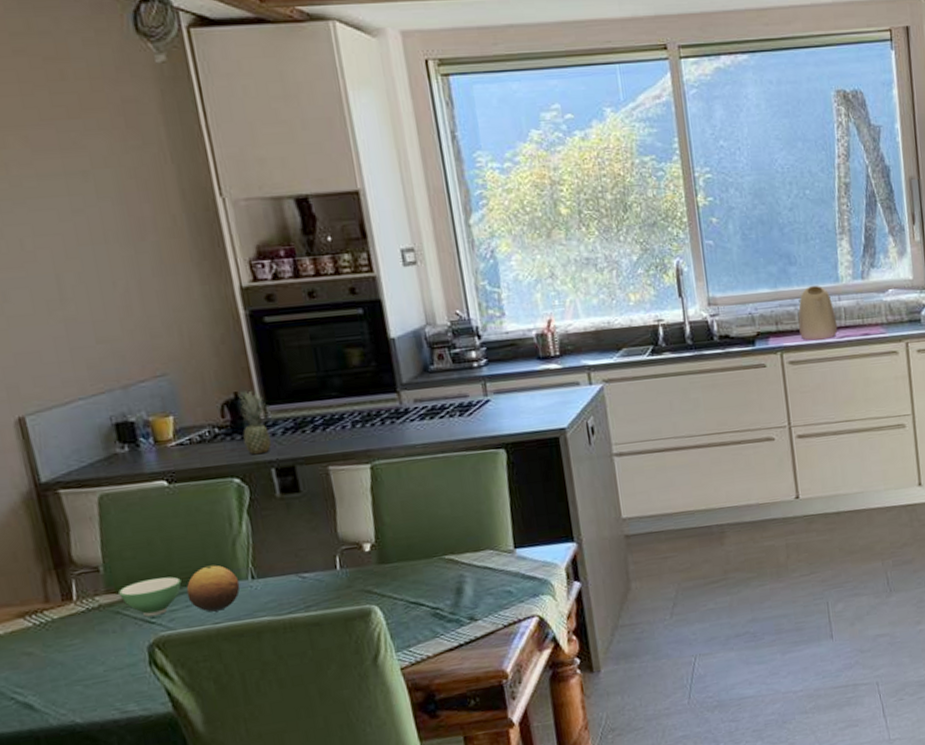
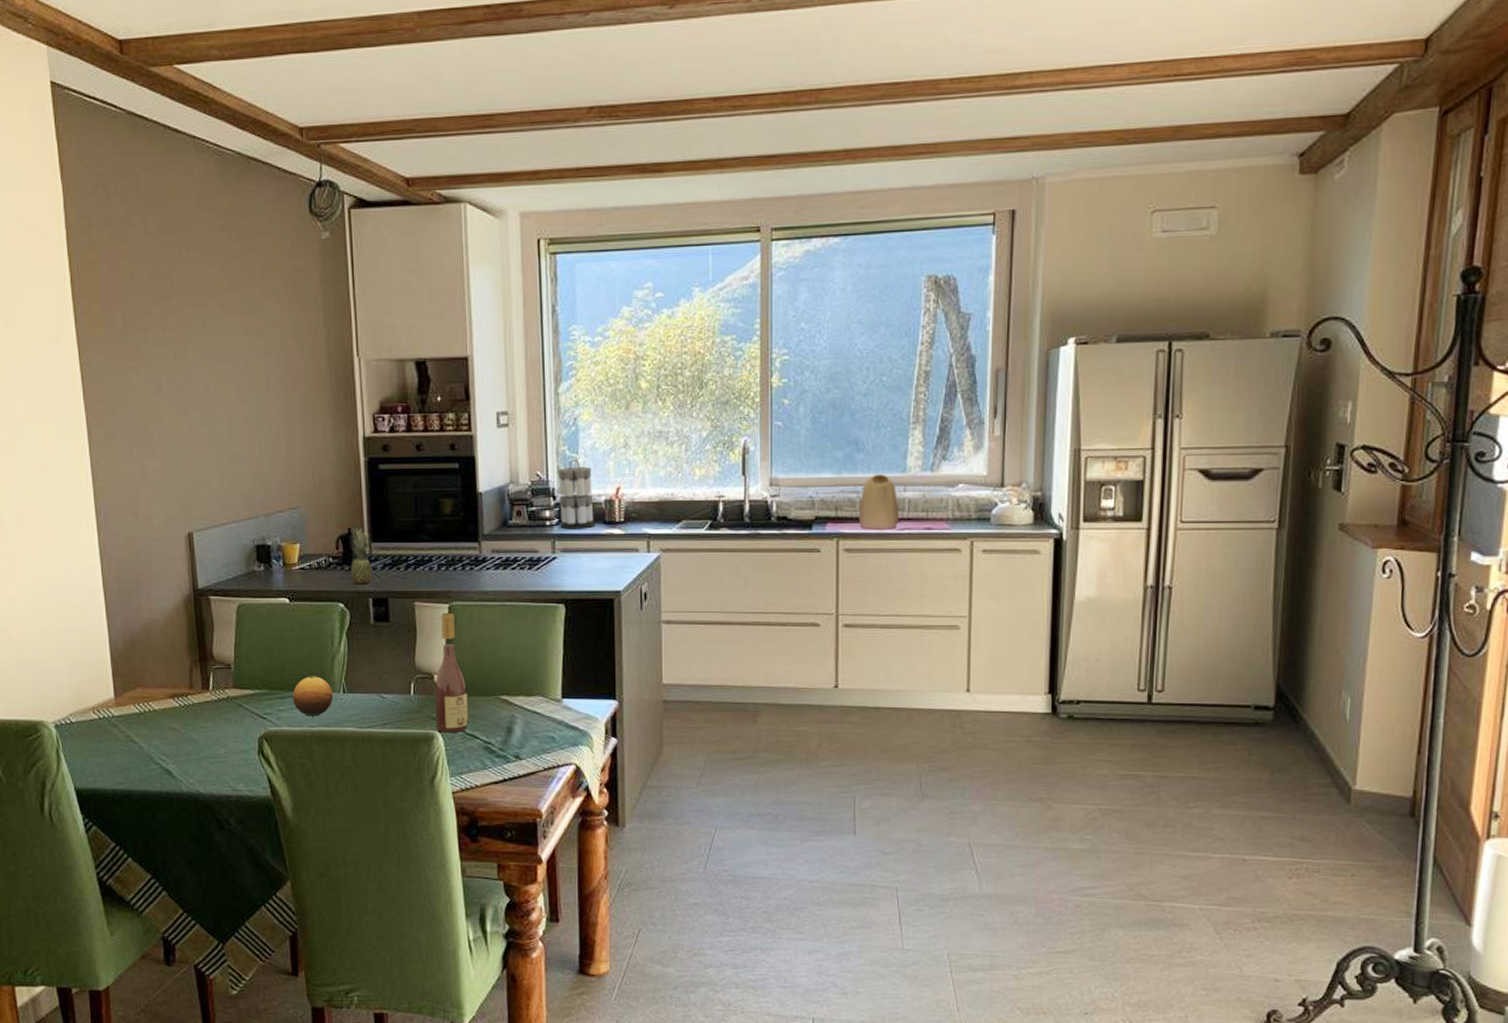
bowl: present [118,576,182,617] -> none [243,681,290,713]
wine bottle: none [362,472,411,606] -> present [435,612,469,733]
spice rack: none [479,294,529,370] -> present [557,460,596,529]

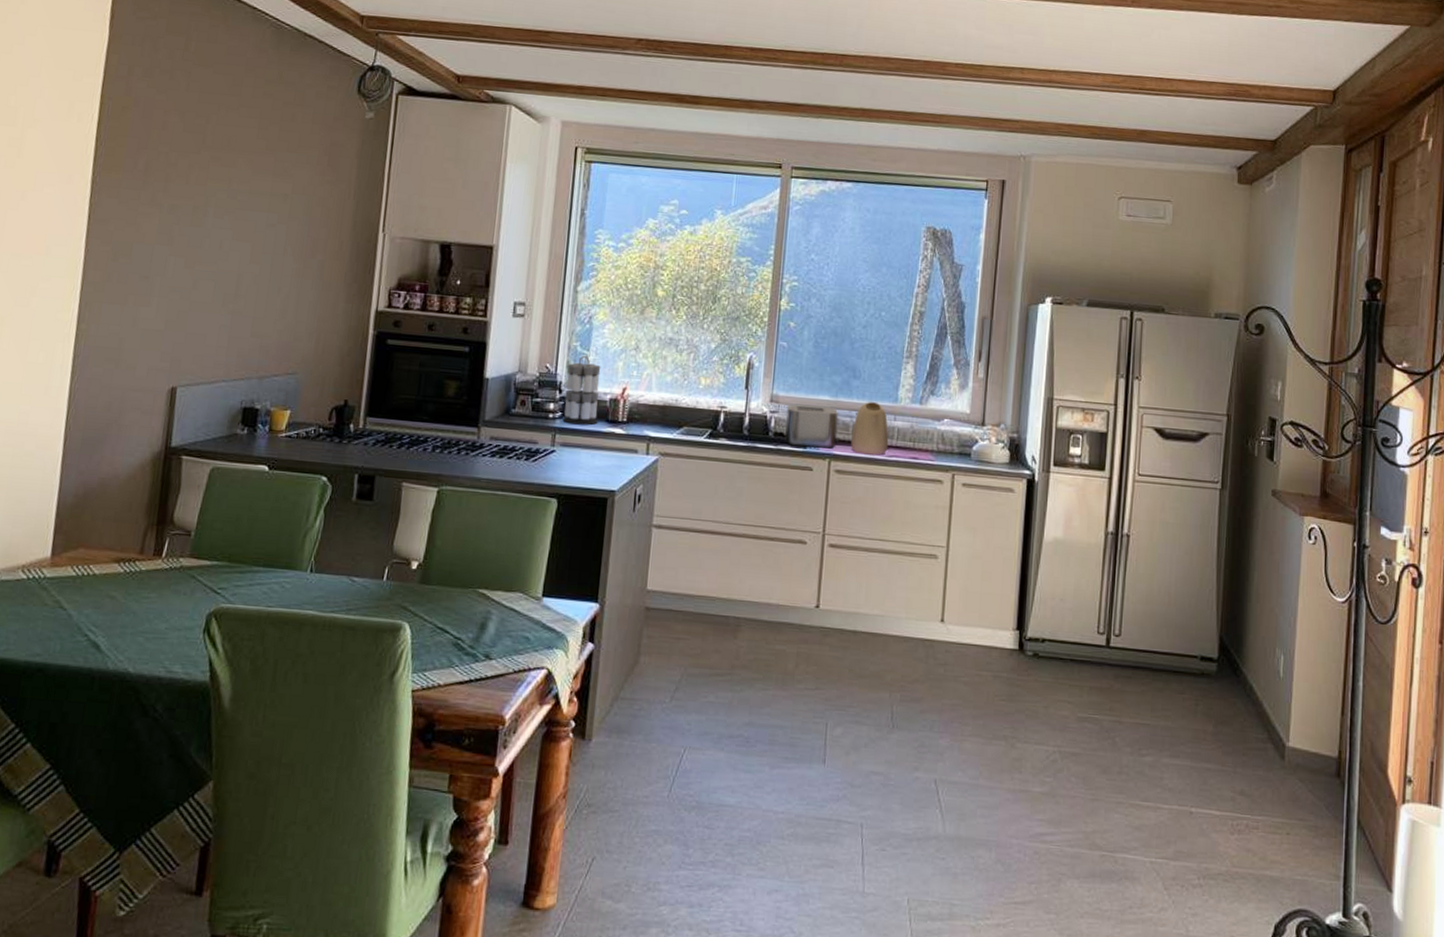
fruit: present [292,676,333,716] -> none [253,551,300,596]
fruit: present [351,527,372,585] -> none [340,400,367,460]
wine bottle: present [435,612,469,733] -> none [405,496,445,625]
toaster: none [787,484,847,530] -> present [784,404,840,449]

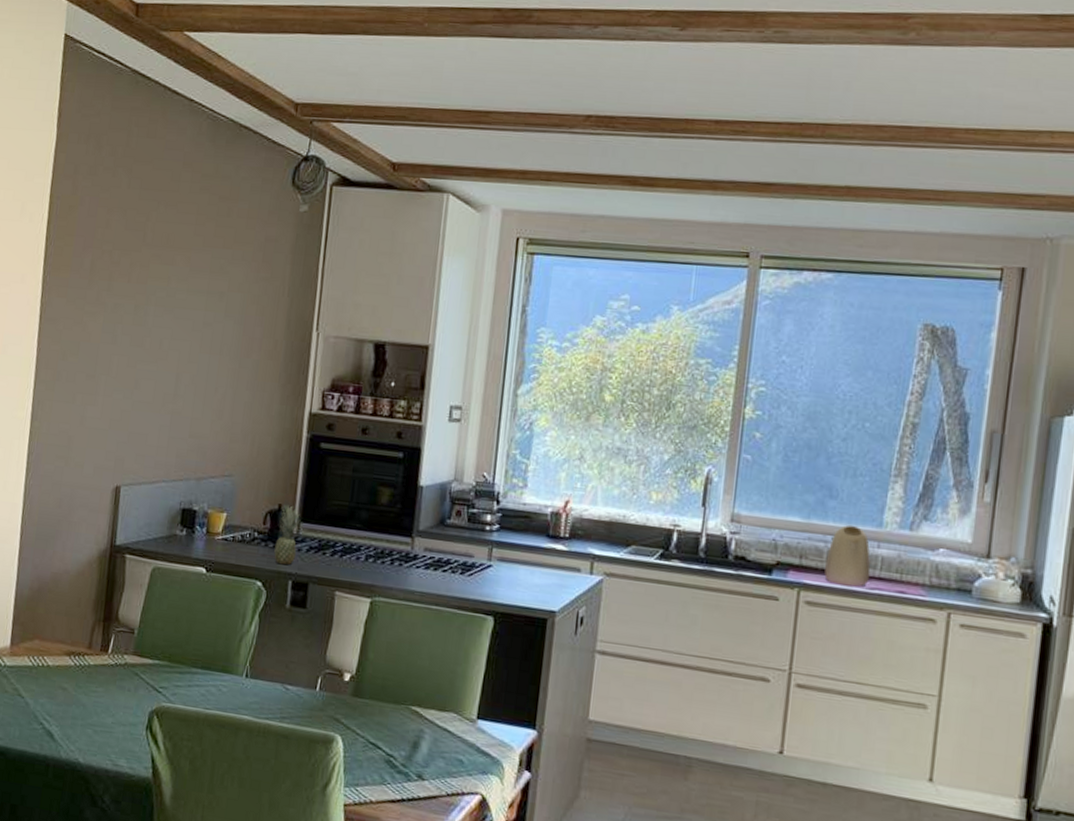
fruit: none [340,400,367,460] -> present [274,505,301,566]
spice rack: present [562,356,601,426] -> none [500,465,542,540]
toaster: present [784,404,840,449] -> none [745,525,812,577]

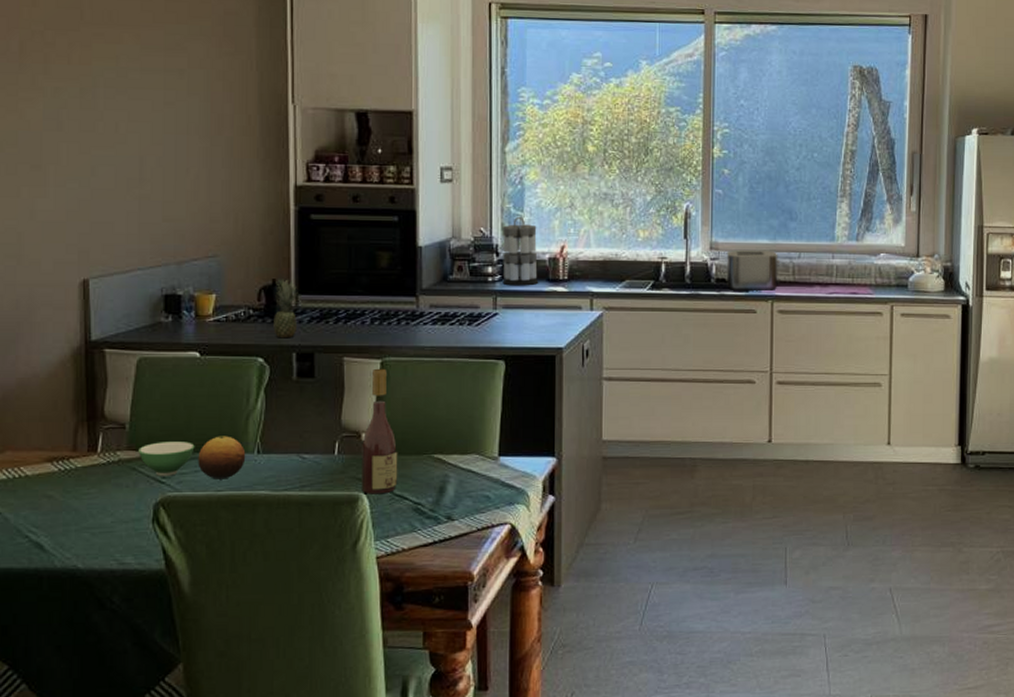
bowl: none [142,651,191,687] -> present [138,442,195,476]
fruit: none [191,654,236,698] -> present [198,436,246,480]
wine bottle: none [337,607,377,740] -> present [361,368,398,494]
spice rack: none [500,465,542,540] -> present [502,217,539,286]
toaster: none [745,525,812,577] -> present [726,249,781,291]
kettle: present [824,525,871,587] -> none [792,241,828,293]

